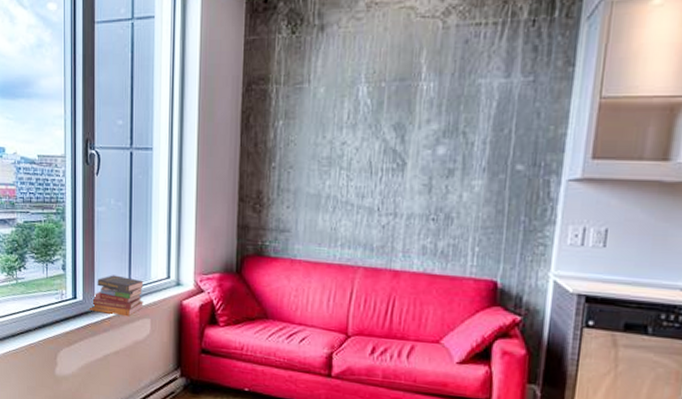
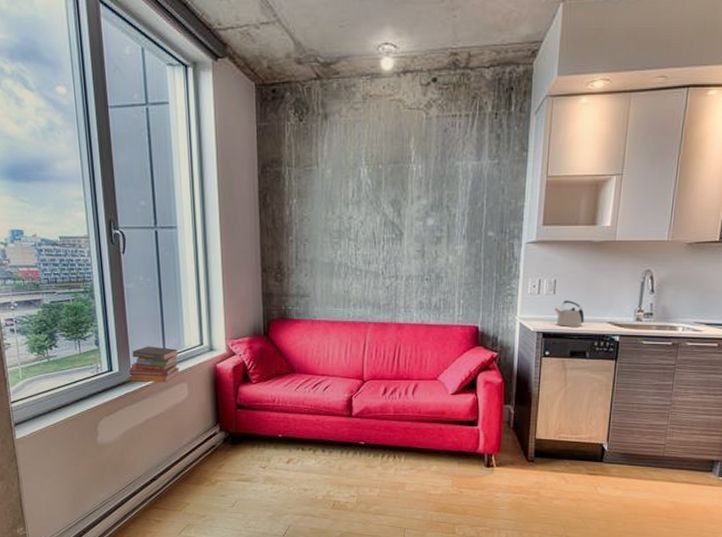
kettle: none [603,256,648,293] -> present [554,300,585,328]

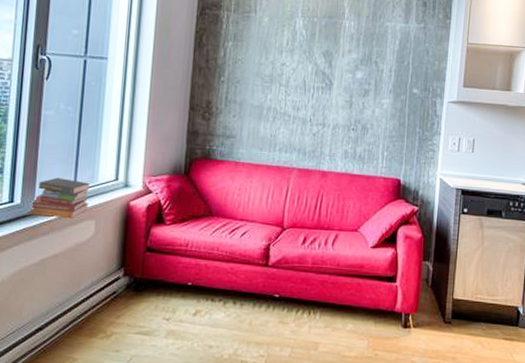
kettle: present [554,300,585,328] -> none [473,159,501,187]

